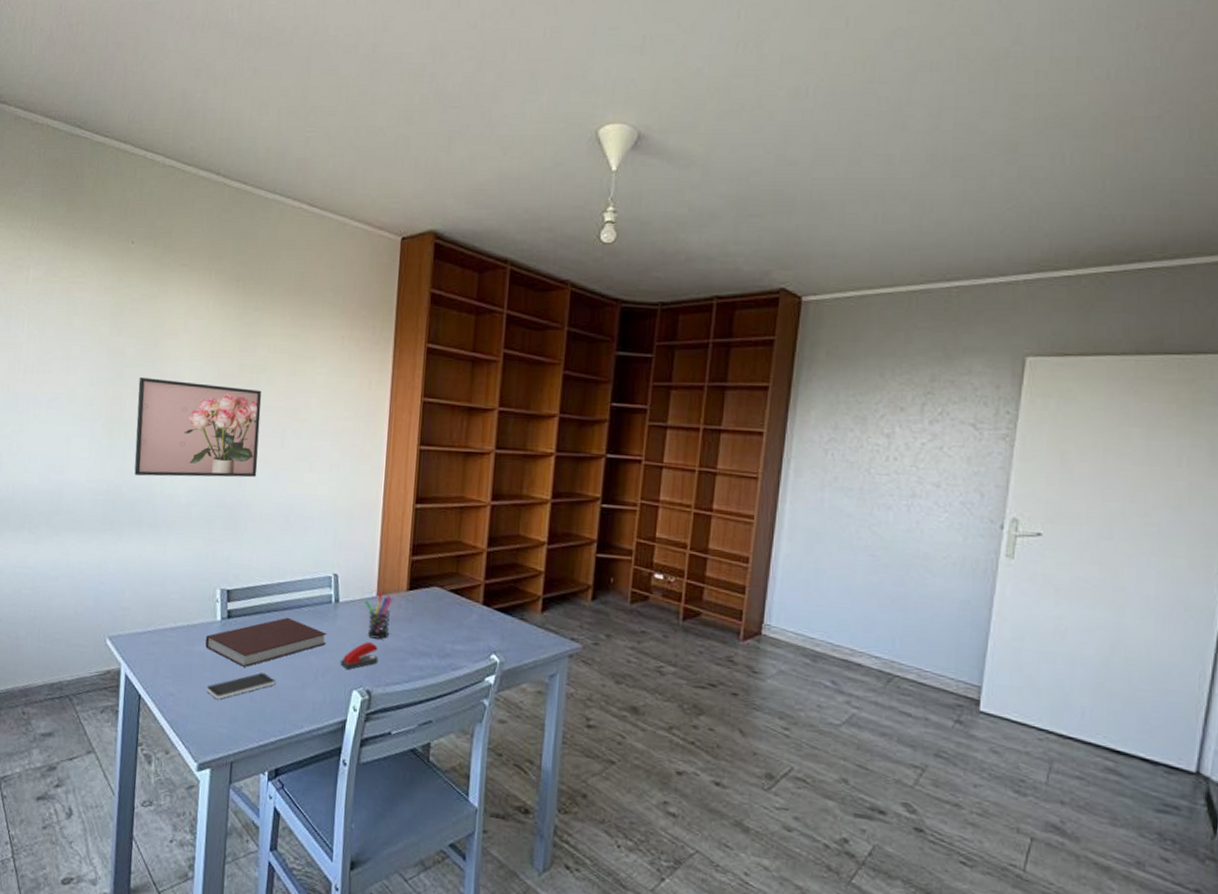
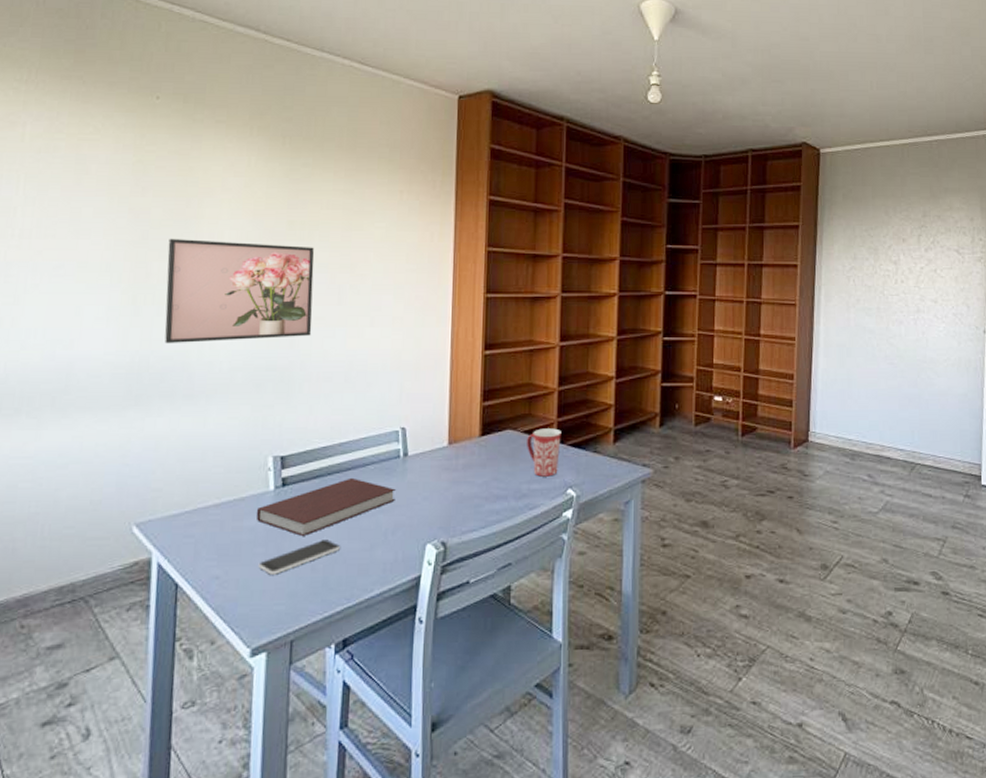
stapler: present [340,642,379,670] -> none [411,493,453,523]
pen holder: present [364,592,392,639] -> none [435,441,465,488]
mug: none [453,589,488,639] -> present [527,428,561,477]

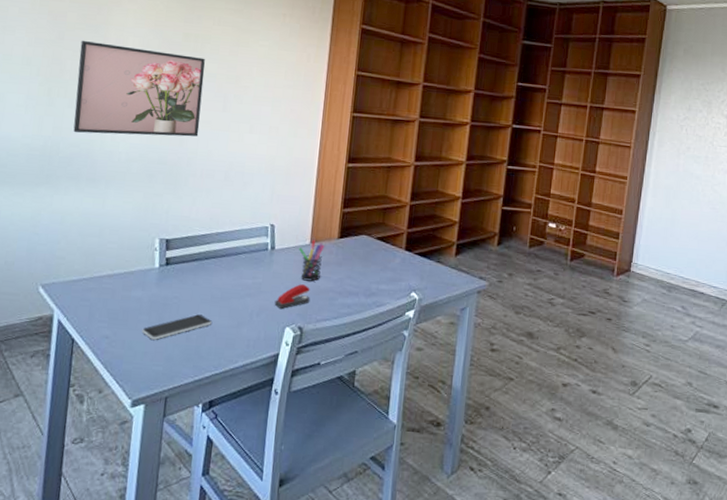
notebook: present [256,477,396,536] -> none [142,263,262,309]
stapler: none [411,493,453,523] -> present [274,284,310,309]
pen holder: none [435,441,465,488] -> present [298,240,325,281]
mug: present [527,428,561,477] -> none [378,237,410,280]

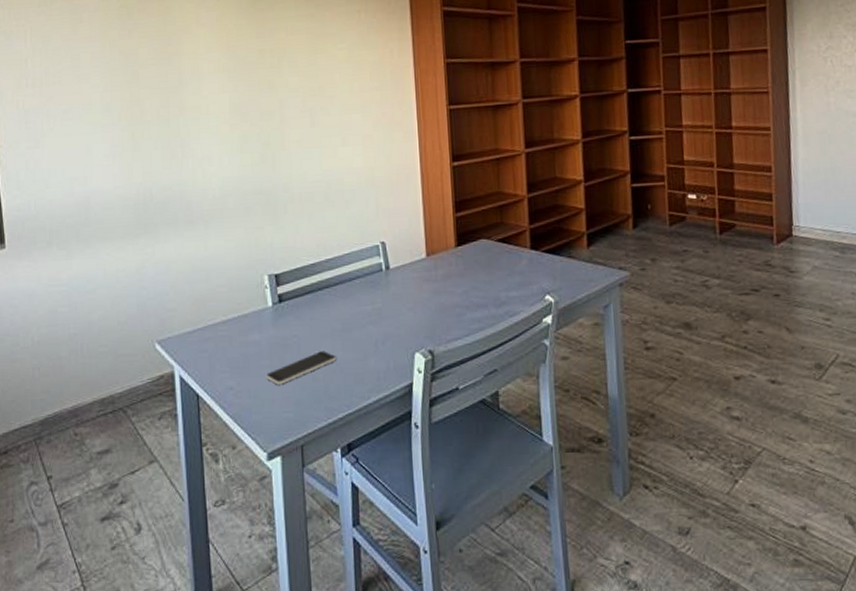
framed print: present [73,40,205,137] -> none [156,73,290,175]
stapler: present [274,284,310,309] -> none [398,303,437,333]
pen holder: present [298,240,325,281] -> none [415,252,443,299]

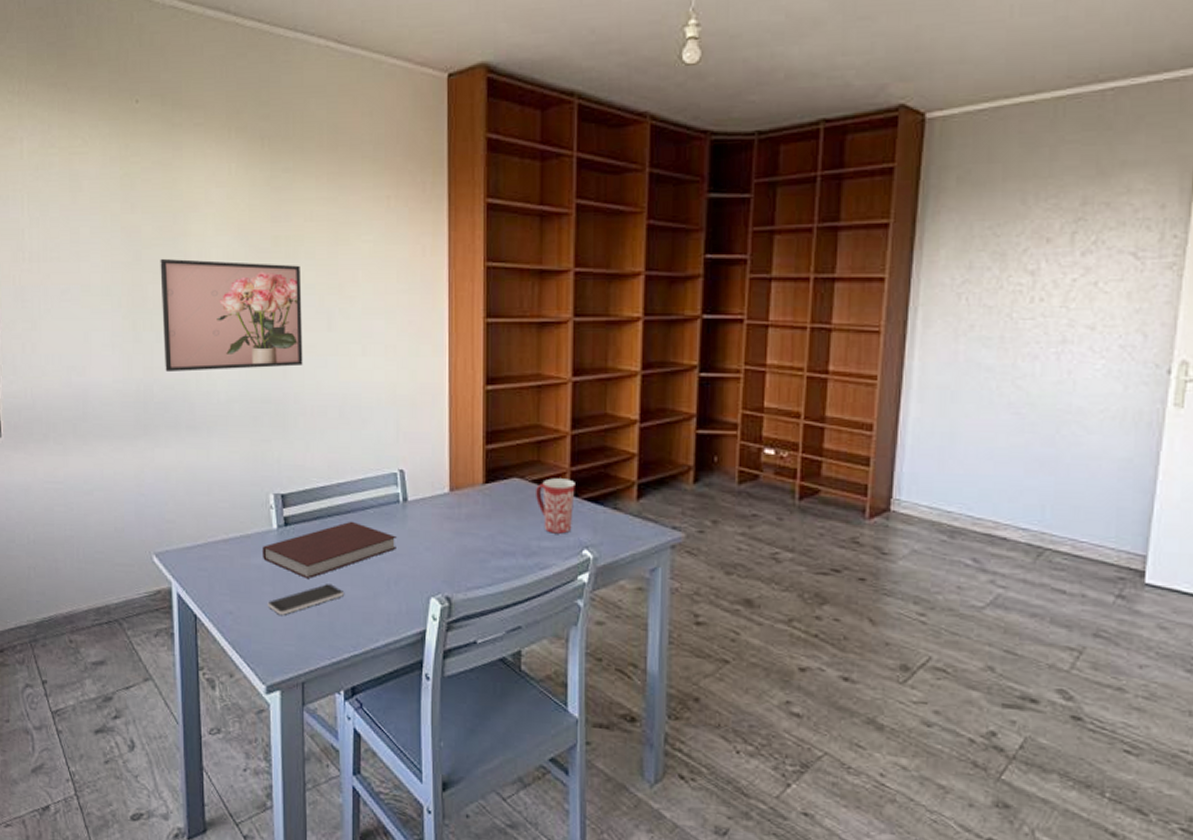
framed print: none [156,73,290,175] -> present [160,258,303,373]
notebook: none [258,292,382,348] -> present [262,521,396,578]
mug: none [501,235,535,284] -> present [536,478,575,534]

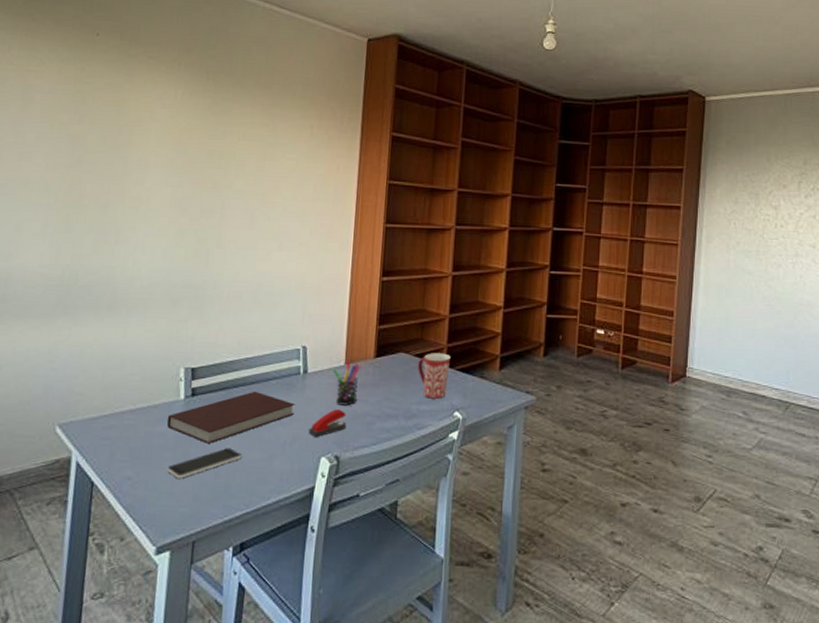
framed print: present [160,258,303,373] -> none [93,162,230,260]
stapler: none [414,543,457,575] -> present [308,409,347,437]
pen holder: none [436,487,467,540] -> present [333,361,360,406]

